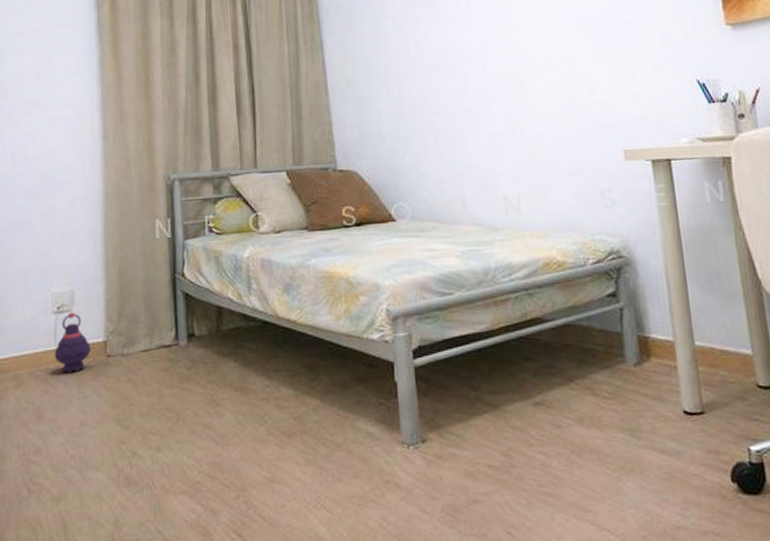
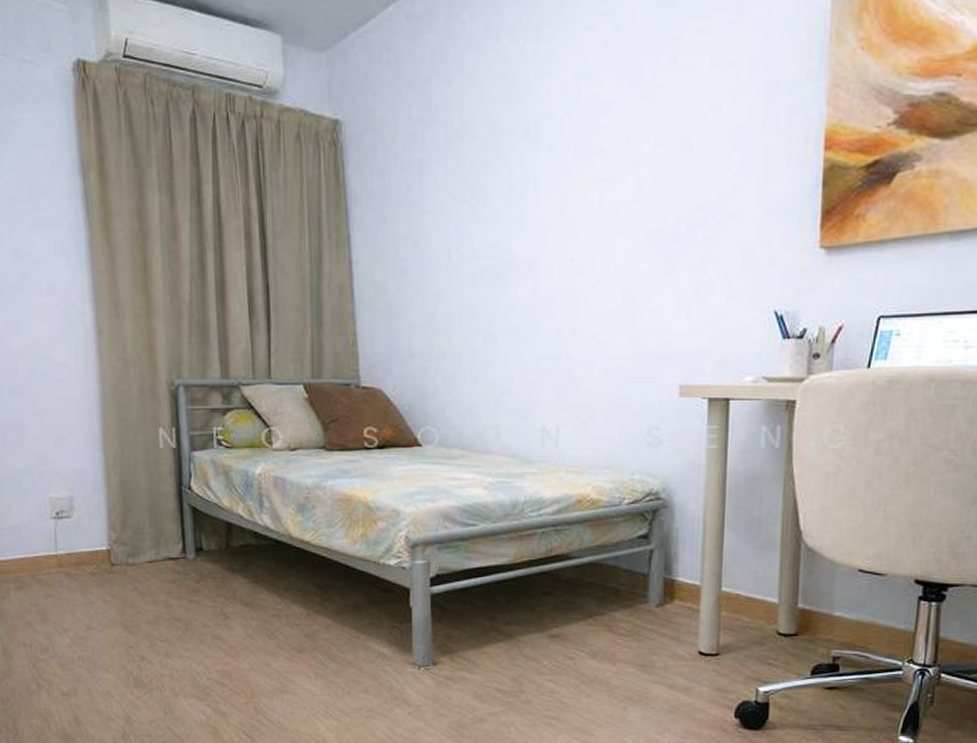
lantern: present [54,312,91,374] -> none [55,518,94,579]

